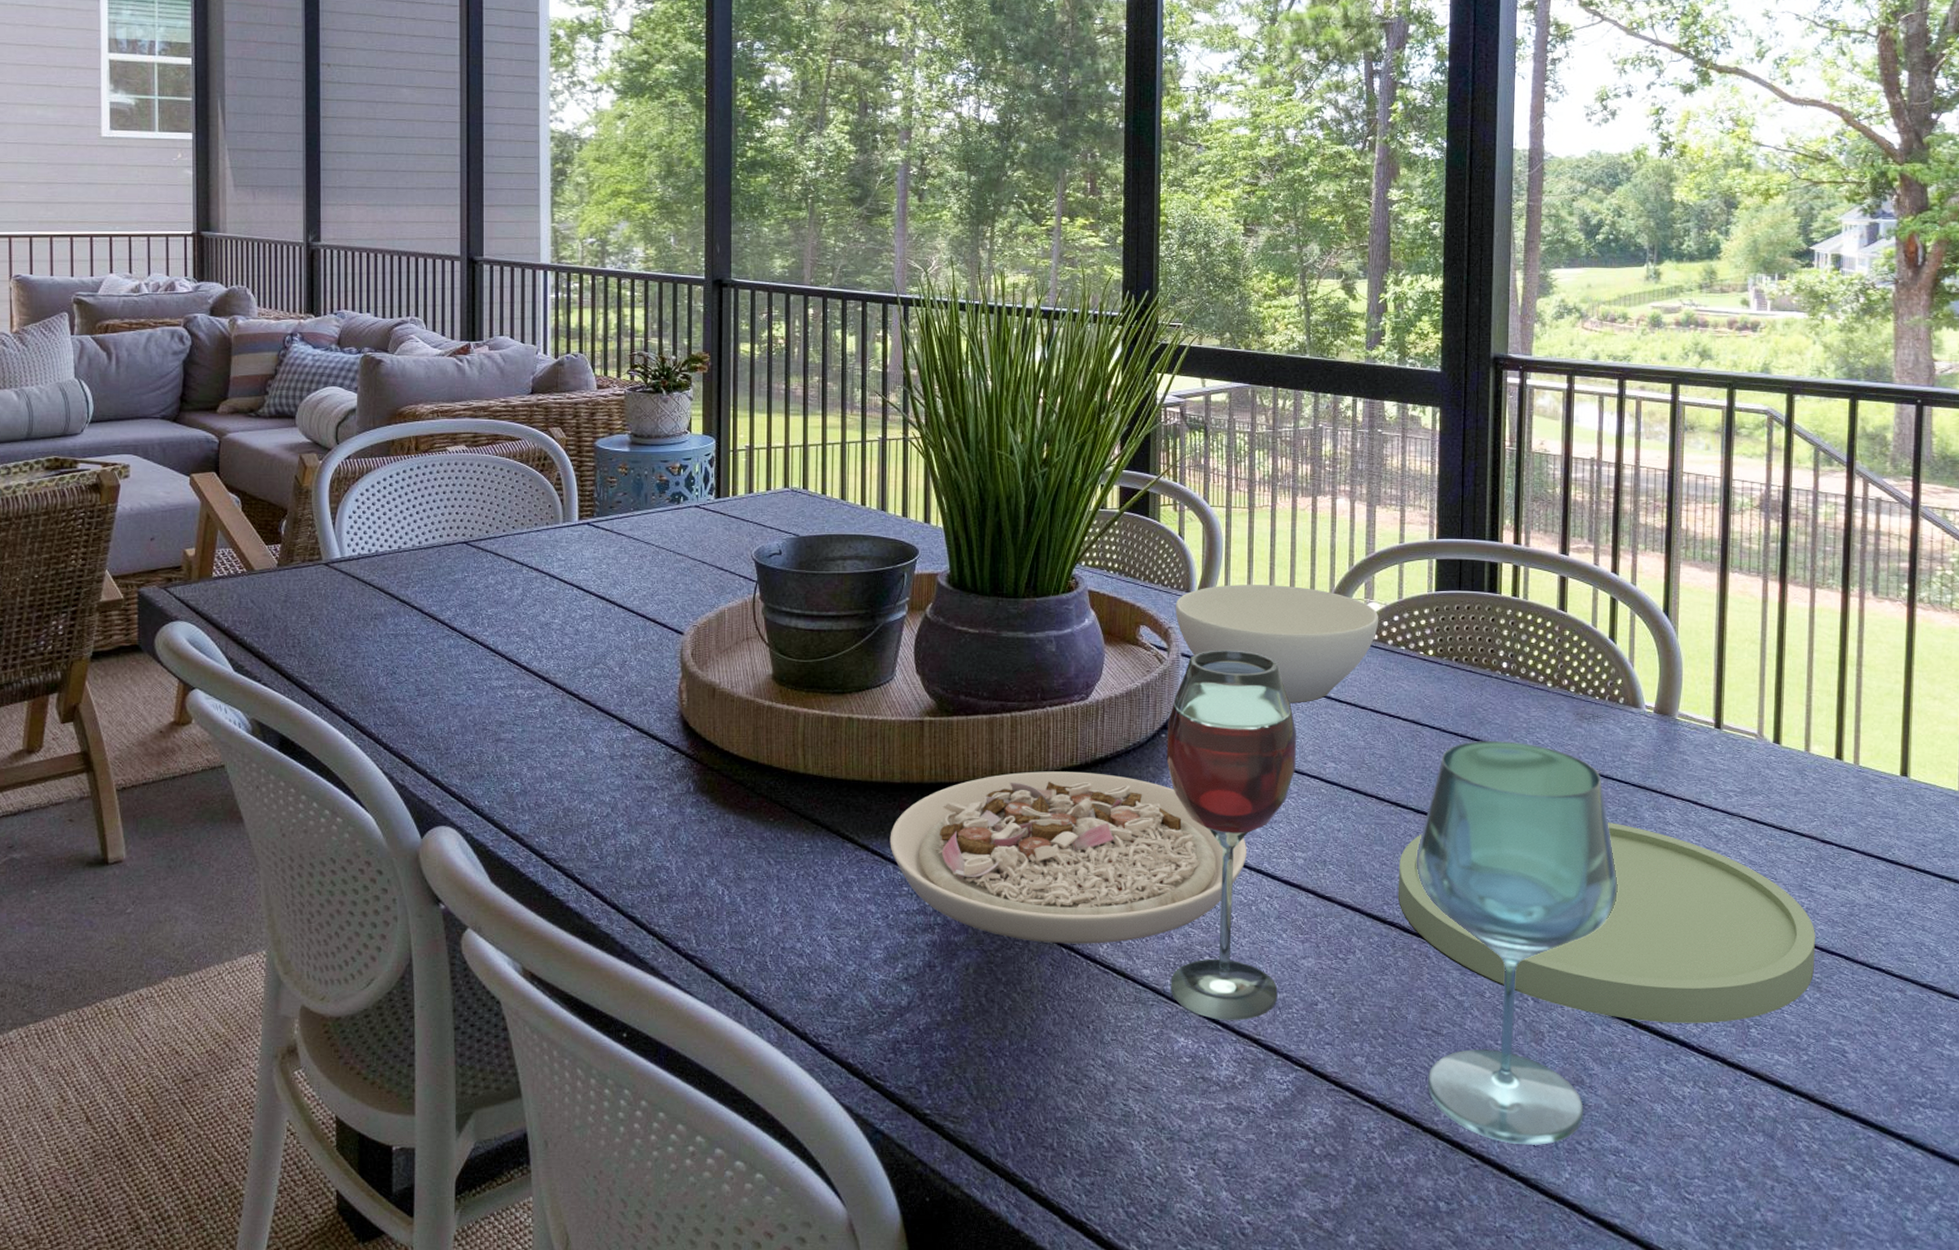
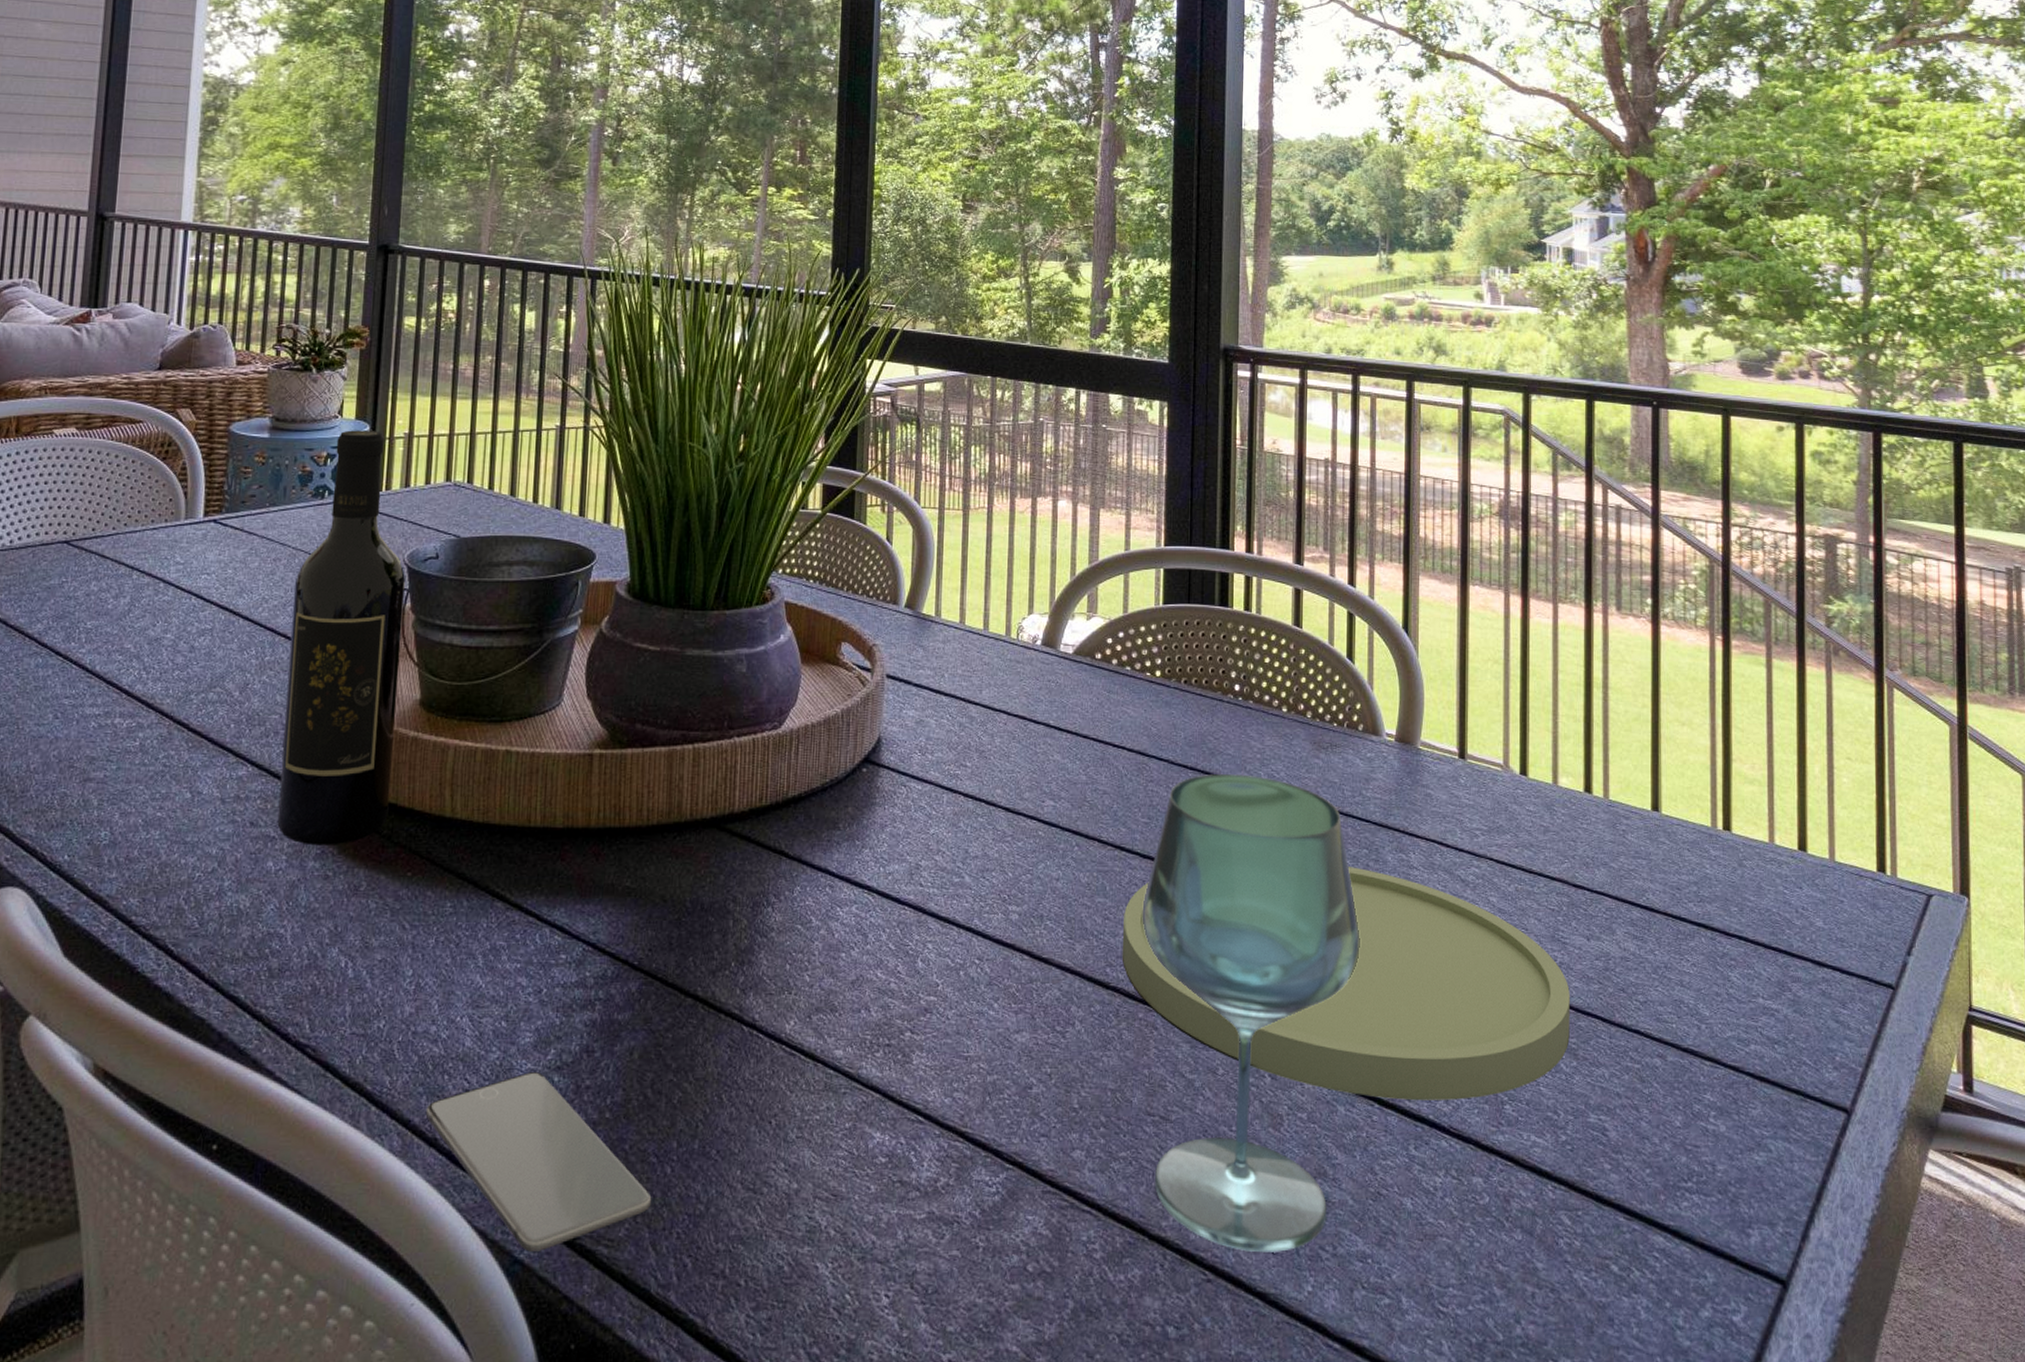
wine bottle: none [658,444,754,795] -> present [277,430,405,846]
smartphone: none [796,982,989,1125] -> present [425,1072,652,1253]
plate: present [890,771,1247,944] -> none [547,813,955,1021]
wineglass: present [1166,650,1297,1020] -> none [866,670,1013,1110]
bowl: present [1175,584,1379,703] -> none [880,596,1103,732]

